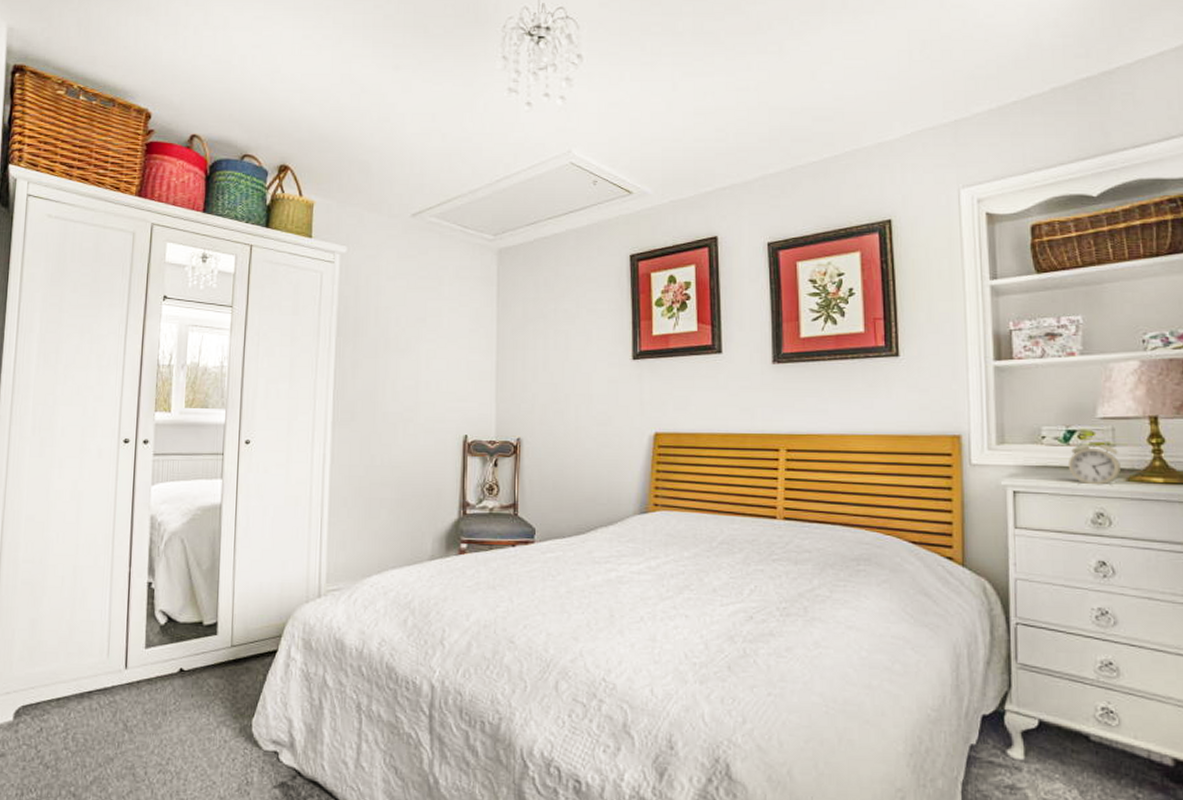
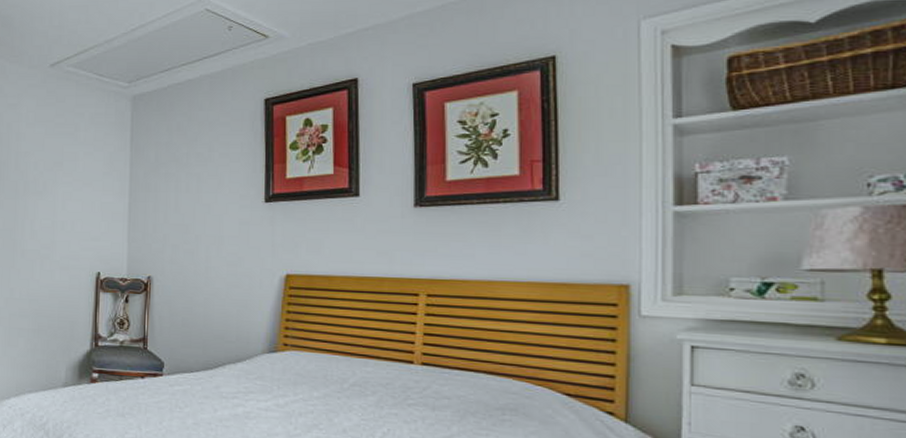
alarm clock: present [1067,437,1122,487] -> none [761,290,831,346]

